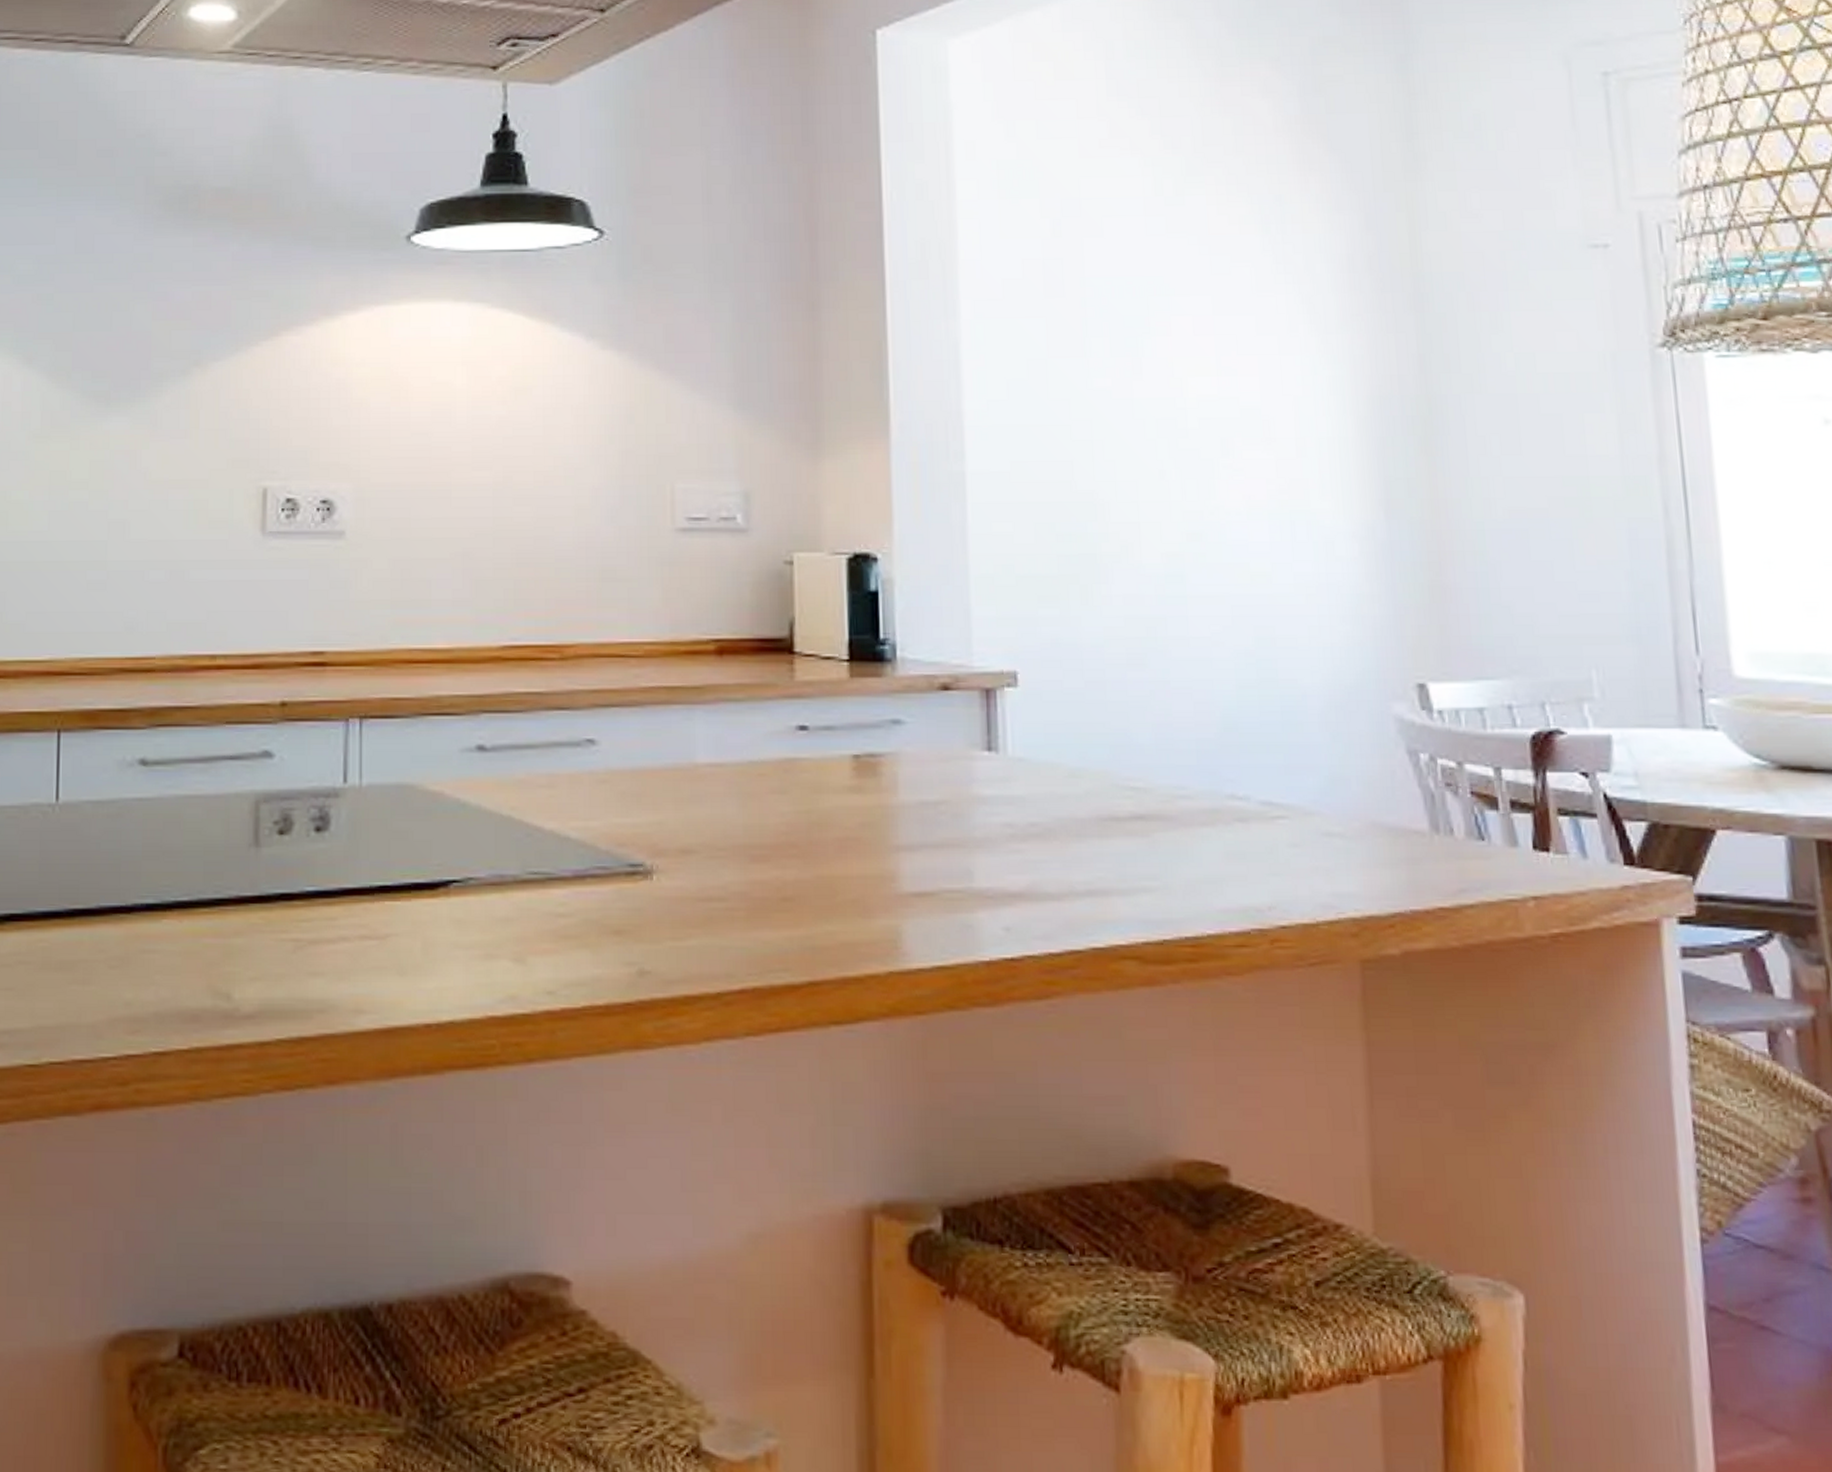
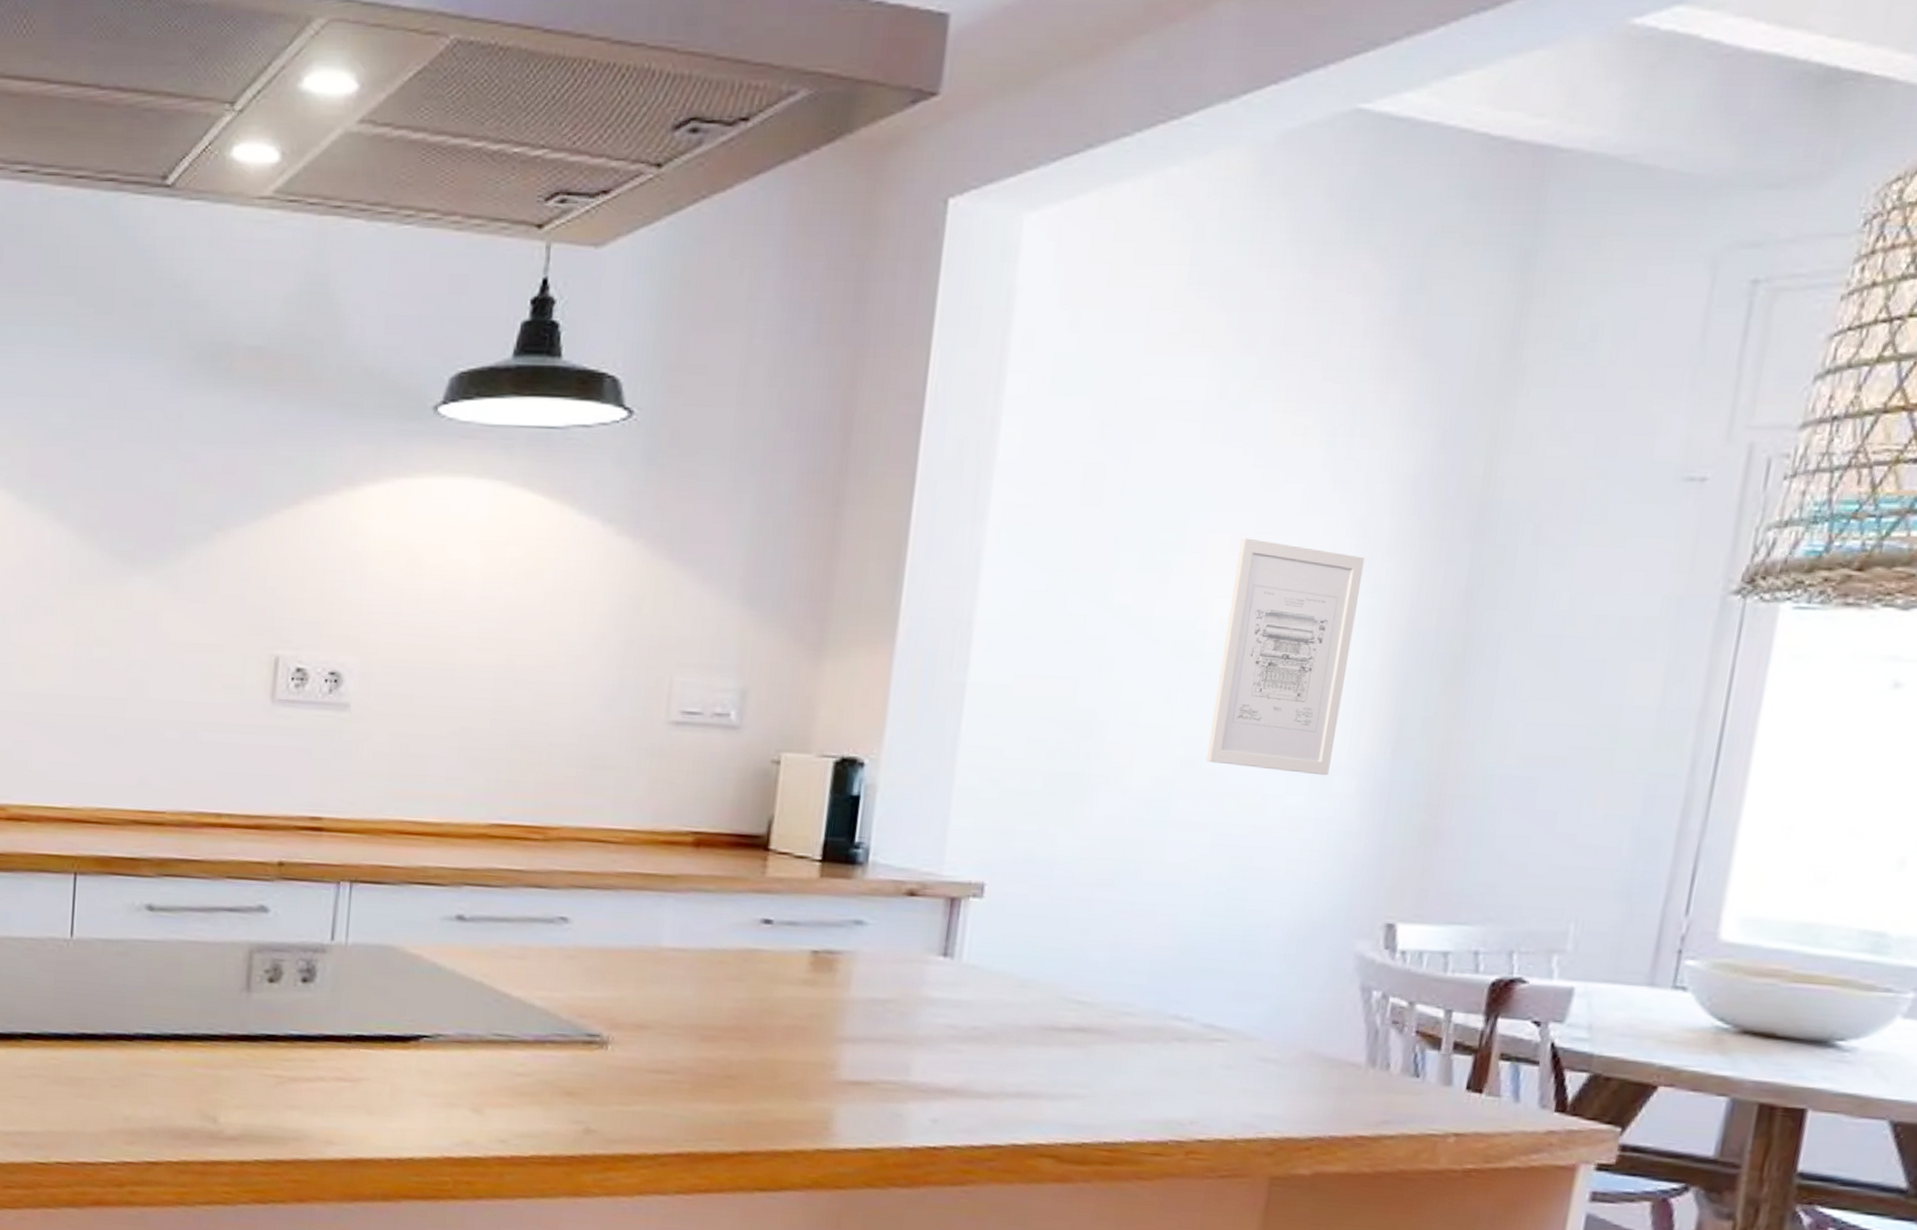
wall art: none [1201,320,1330,541] -> present [1206,538,1365,776]

